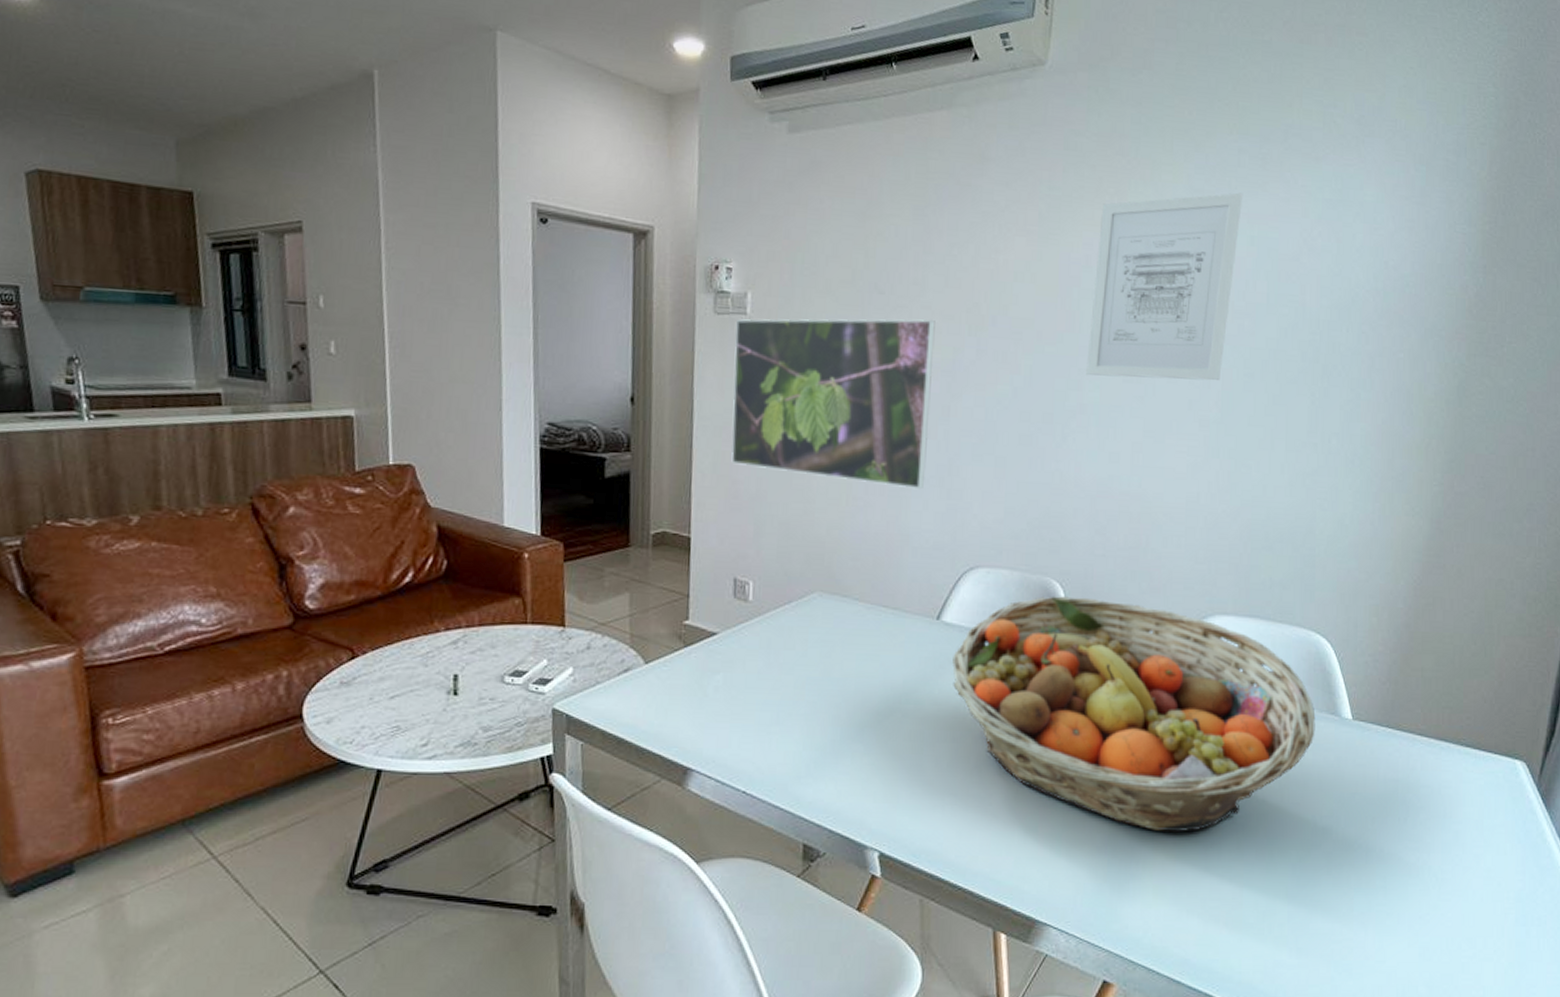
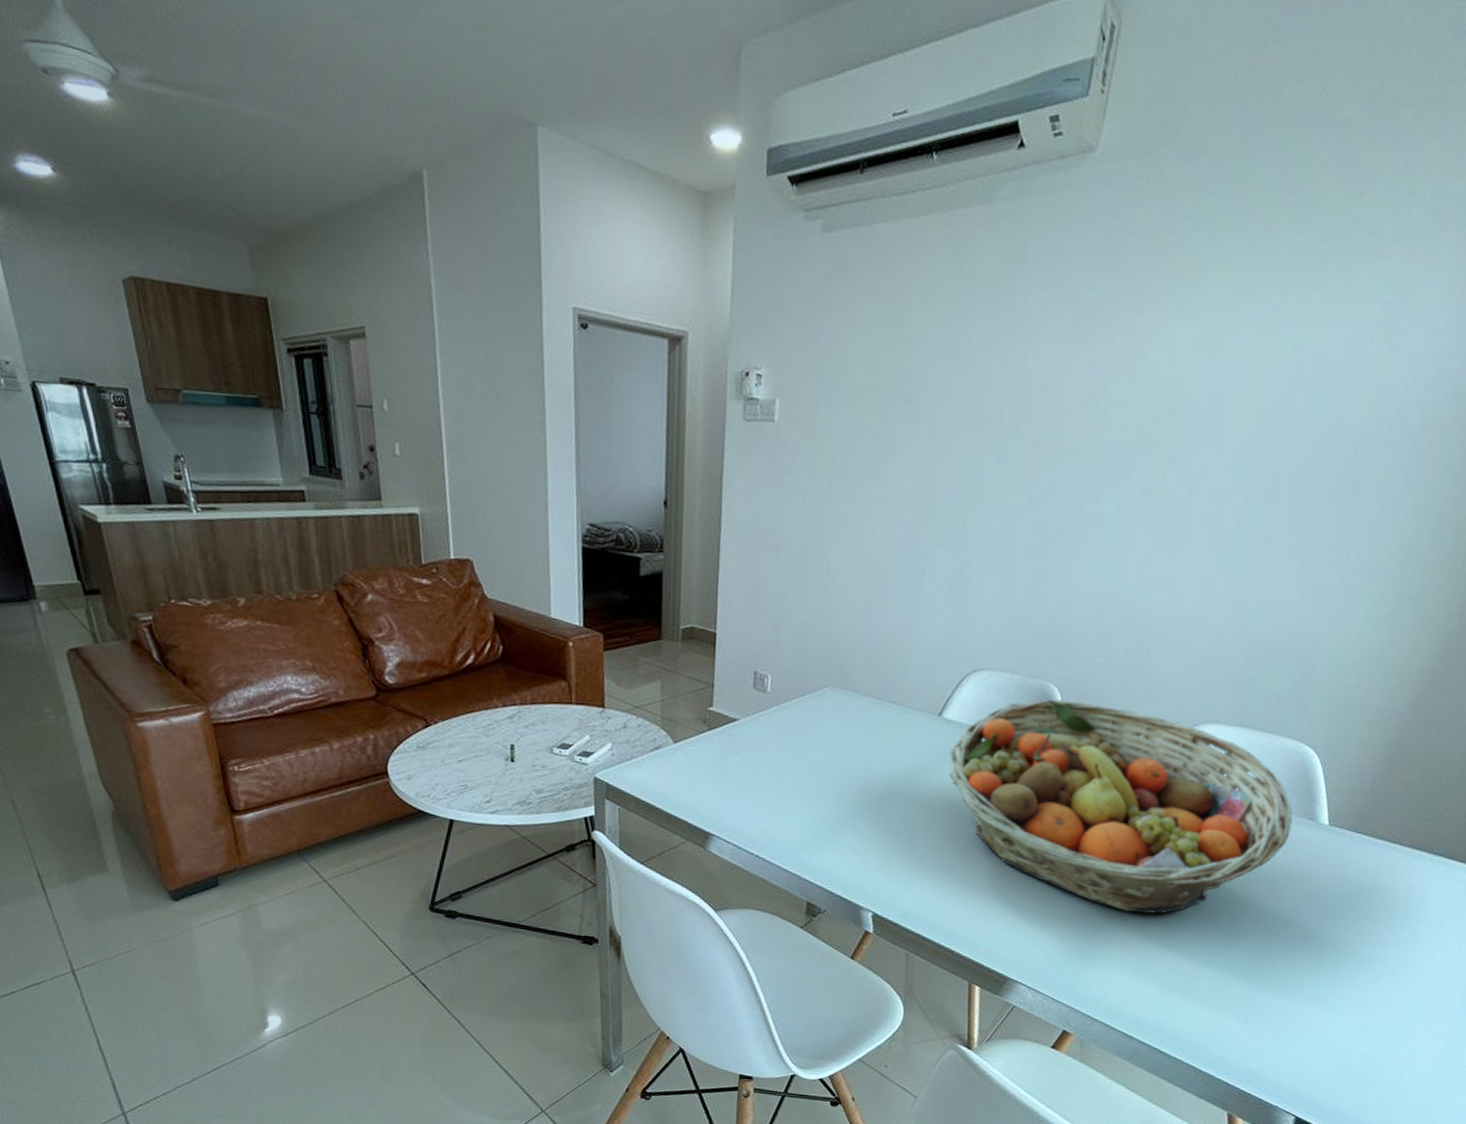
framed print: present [730,318,935,490] -> none [755,426,958,596]
wall art: present [1086,192,1244,381] -> none [1104,294,1295,496]

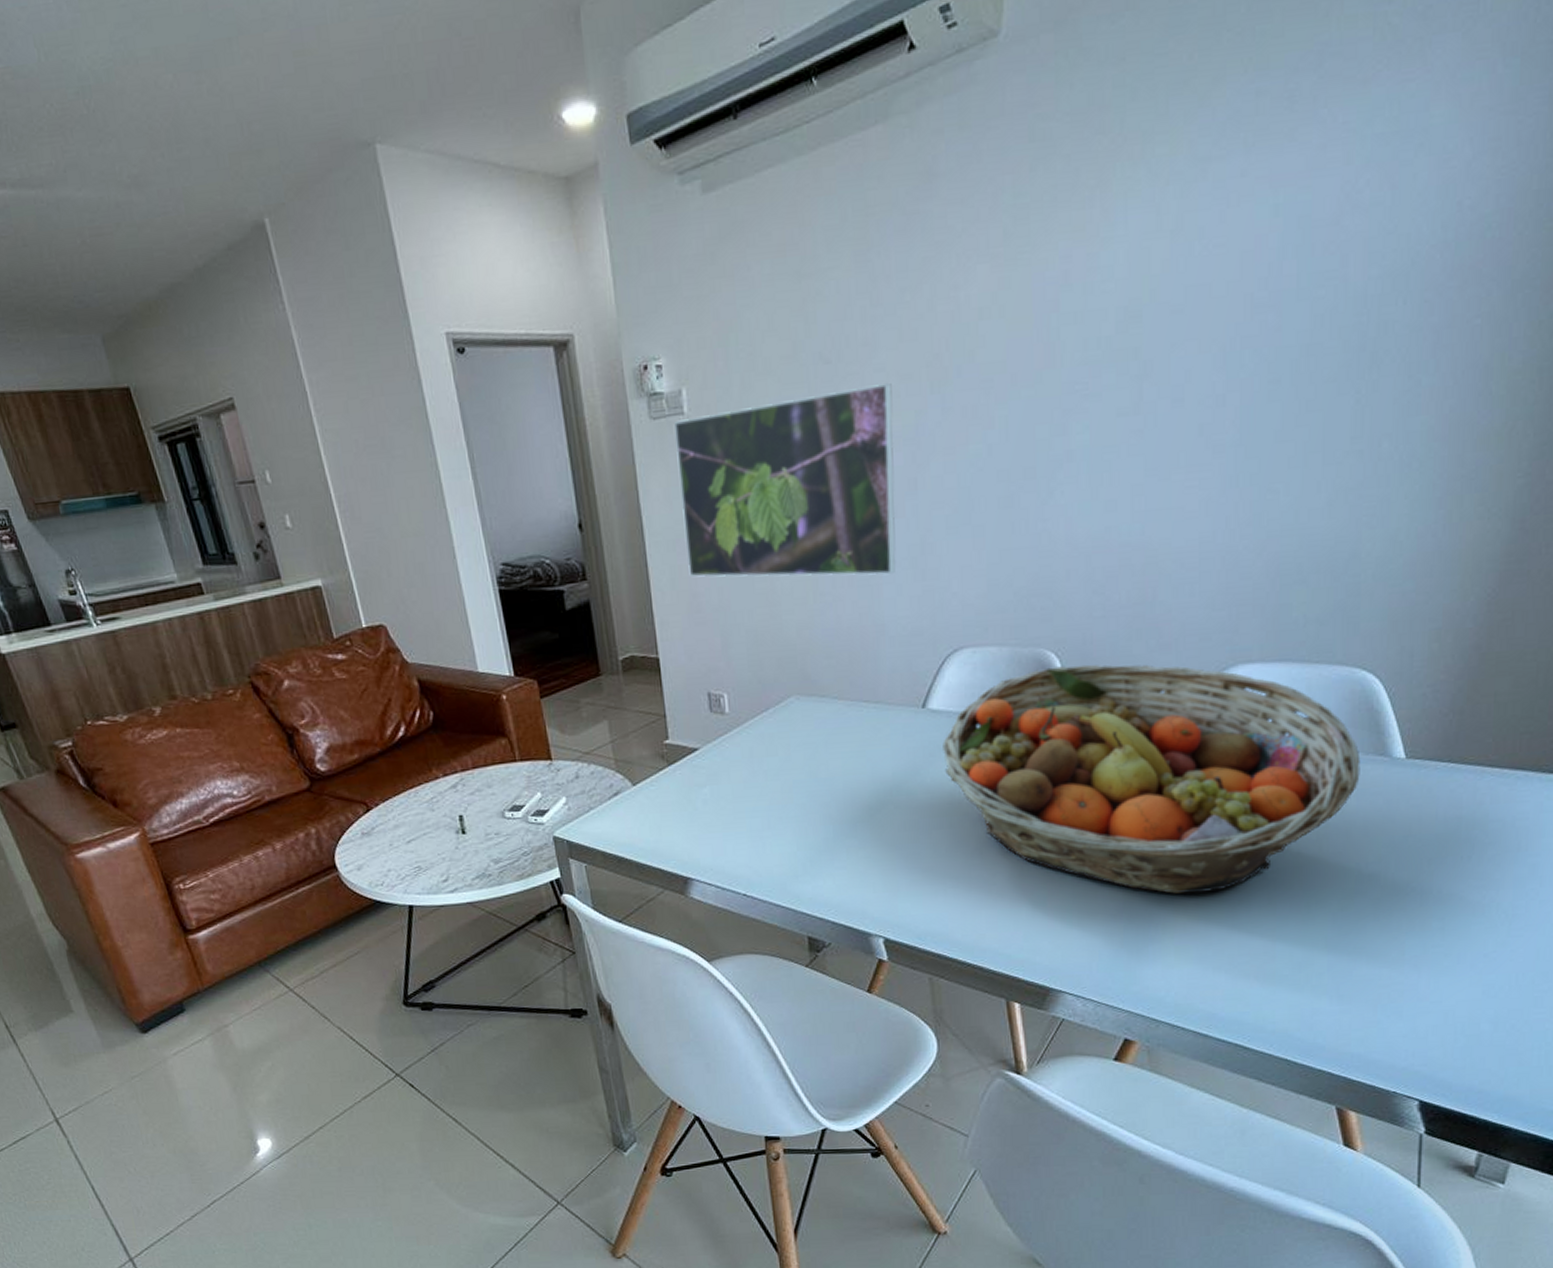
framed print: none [755,426,958,596] -> present [674,383,896,577]

